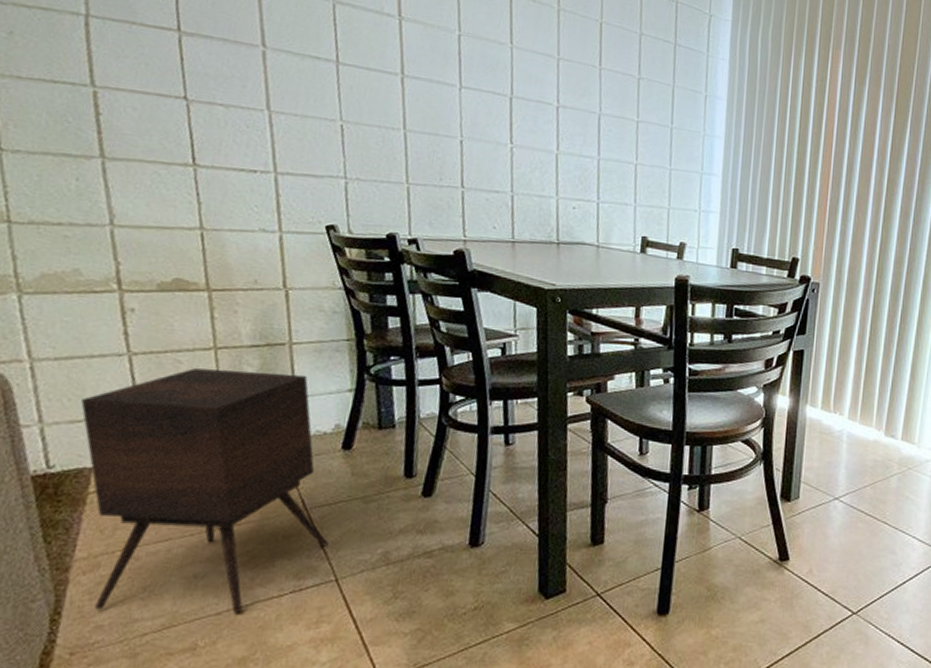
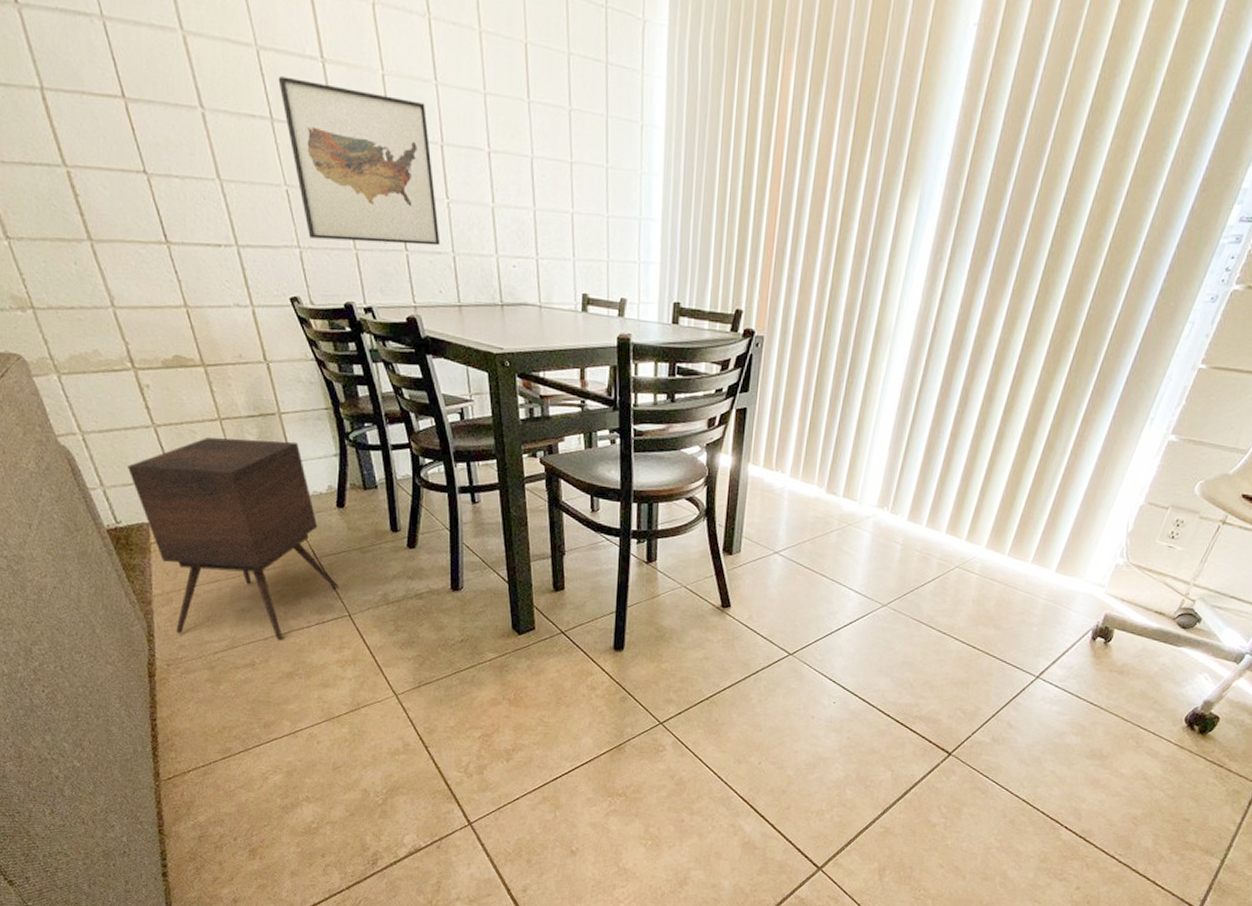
wall art: none [350,27,500,185] -> present [278,76,441,246]

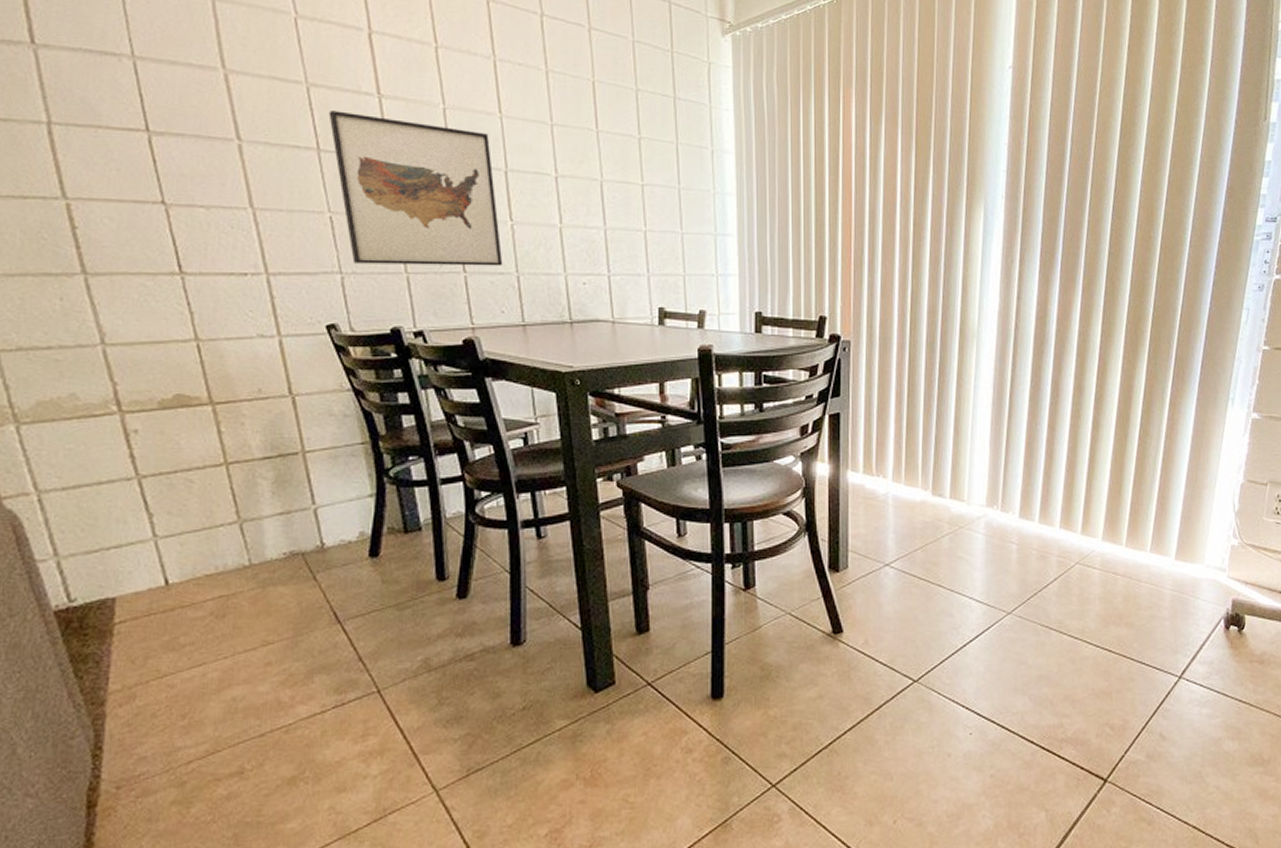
side table: present [128,437,338,640] -> none [95,483,366,741]

